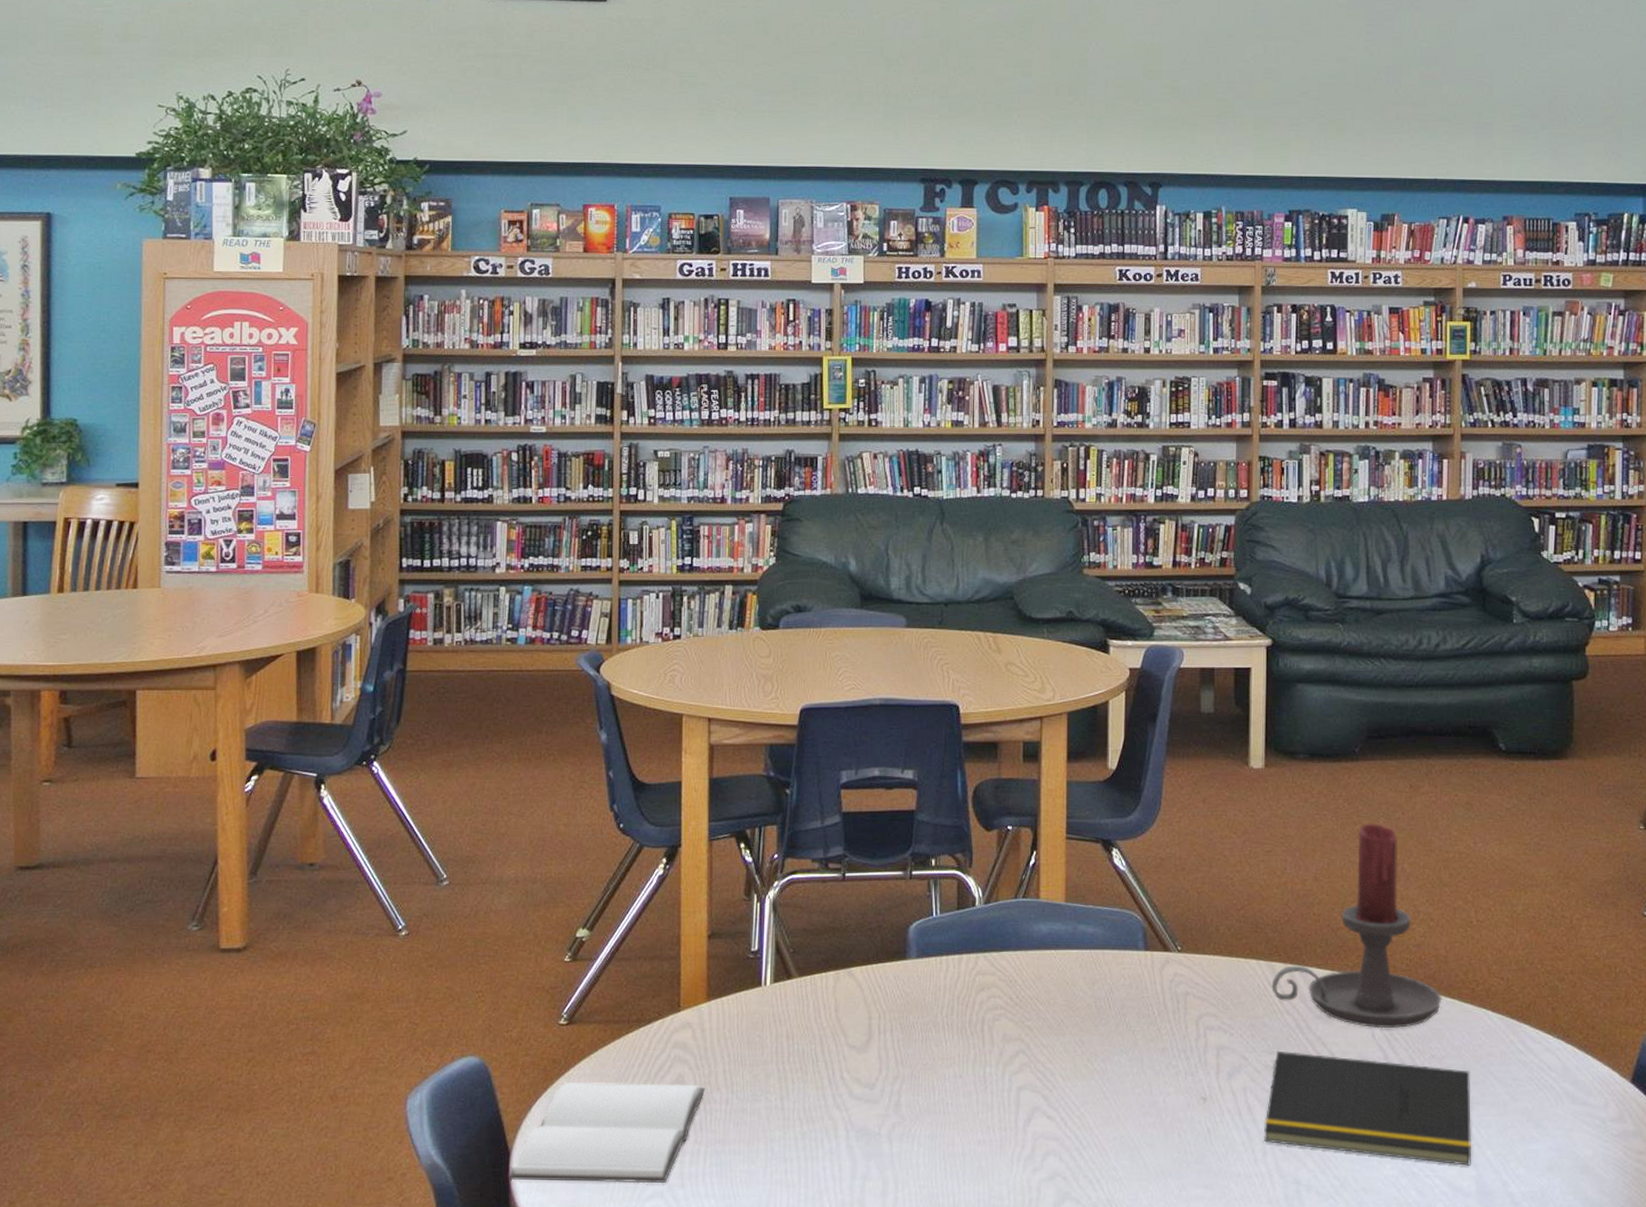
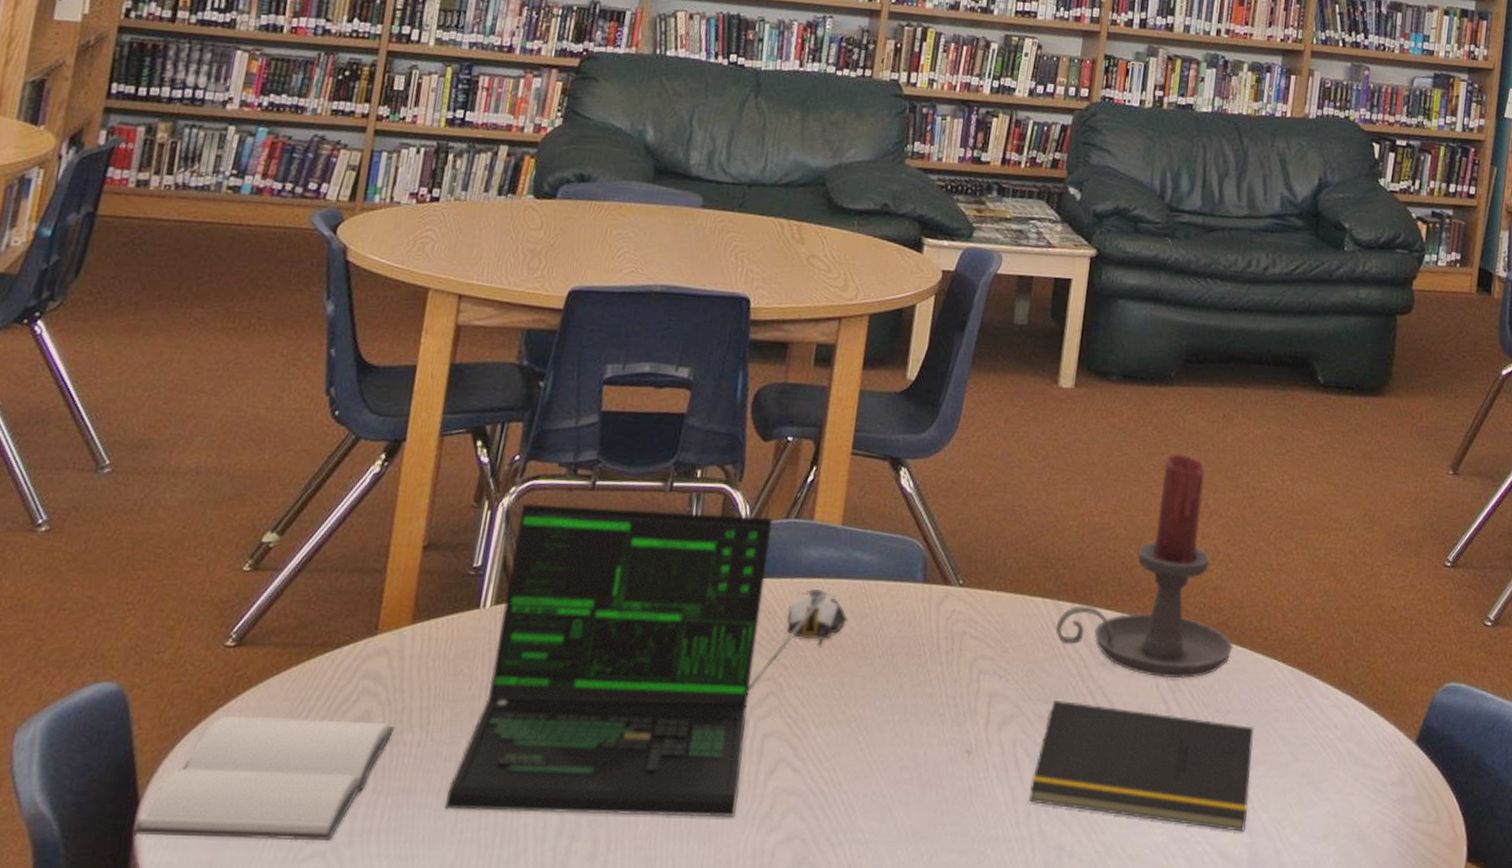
laptop: none [754,895,1059,1159] -> present [444,503,827,817]
computer mouse: none [1026,960,1080,1010] -> present [786,589,848,647]

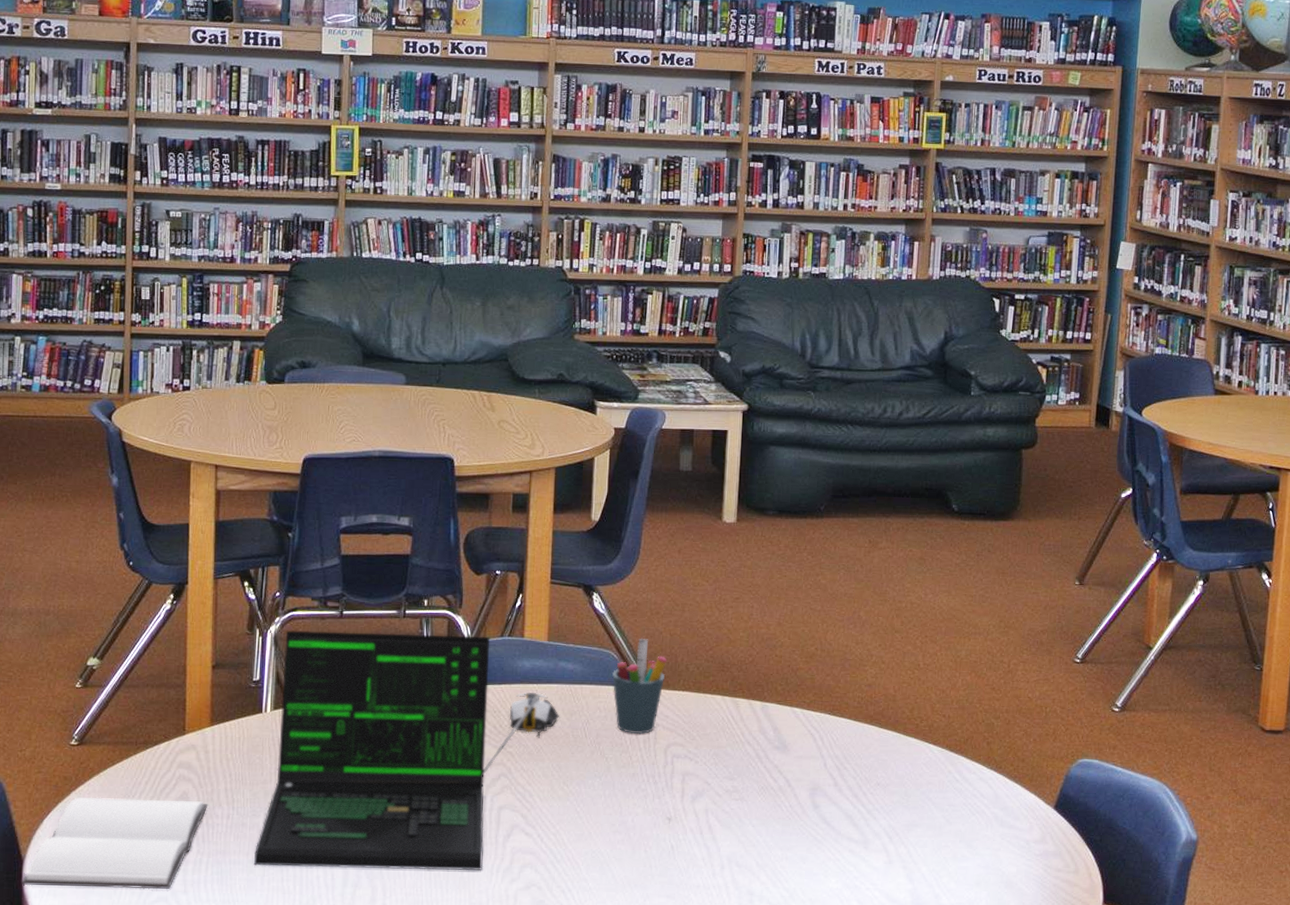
pen holder: none [914,524,982,645] -> present [611,638,667,735]
notepad: present [1029,701,1254,832] -> none [722,778,911,880]
candle holder: present [1055,454,1233,678] -> none [735,575,889,759]

